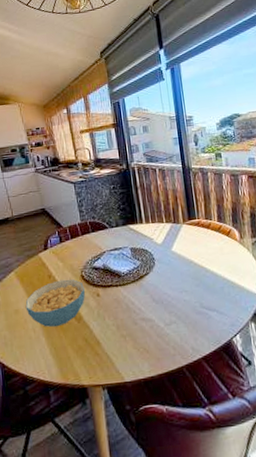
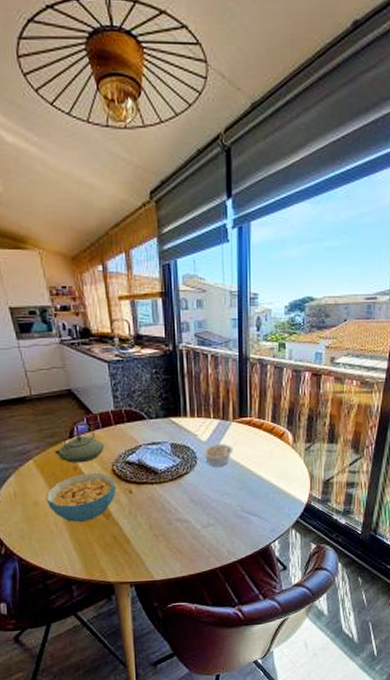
teapot: none [32,236,74,272] -> present [54,423,104,463]
legume: none [158,242,189,266] -> present [202,442,237,467]

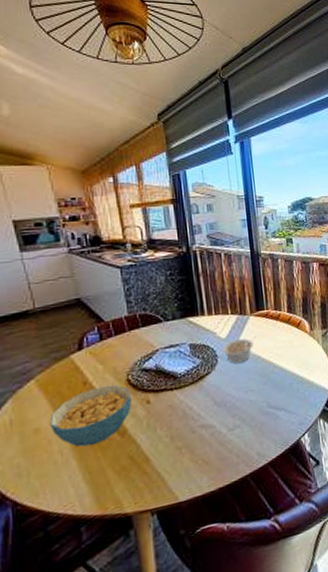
teapot: present [54,423,104,463] -> none [60,332,118,378]

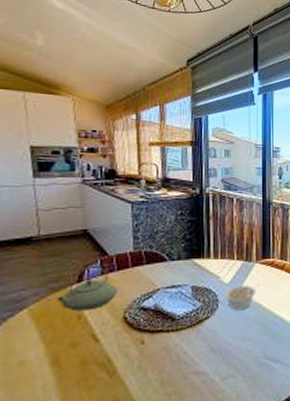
cereal bowl: present [49,385,132,447] -> none [36,321,125,384]
teapot: none [60,332,118,378] -> present [56,265,117,311]

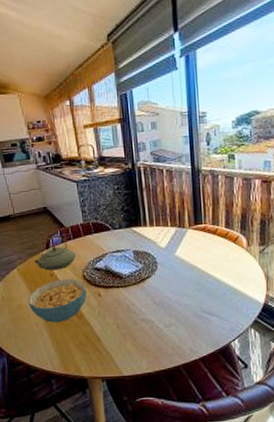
cereal bowl: none [36,321,125,384] -> present [28,278,87,323]
legume: present [224,283,260,310] -> none [162,247,194,271]

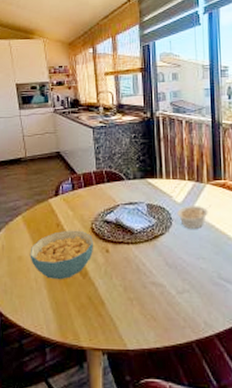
teapot: present [34,235,76,271] -> none [41,182,85,220]
legume: none [162,247,194,271] -> present [177,204,212,229]

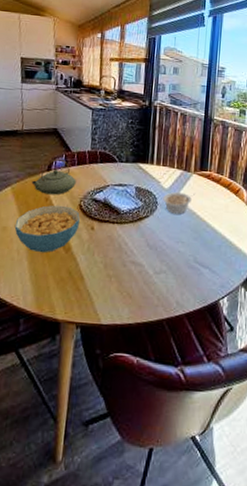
teapot: none [41,182,85,220] -> present [31,158,76,195]

